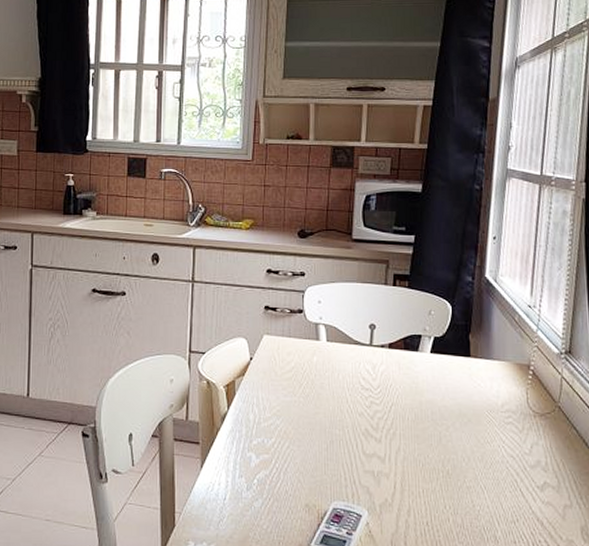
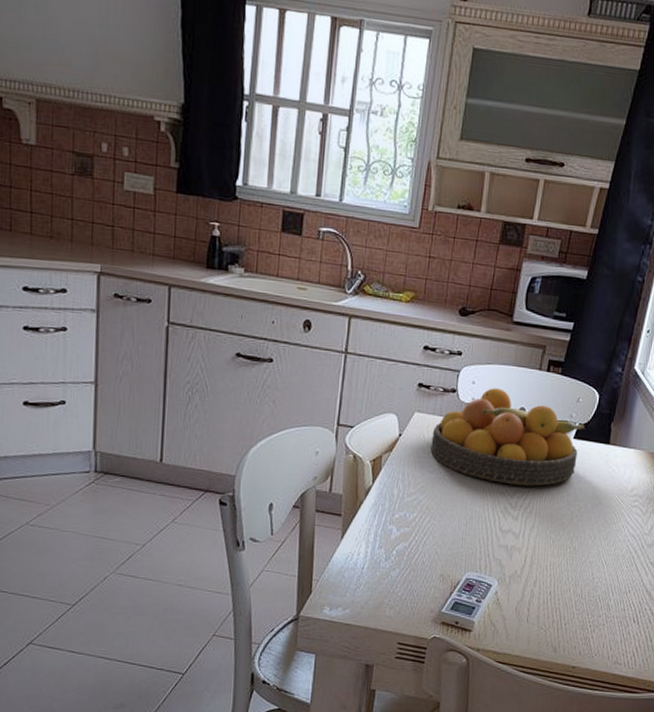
fruit bowl: none [283,306,442,406] -> present [430,388,585,486]

